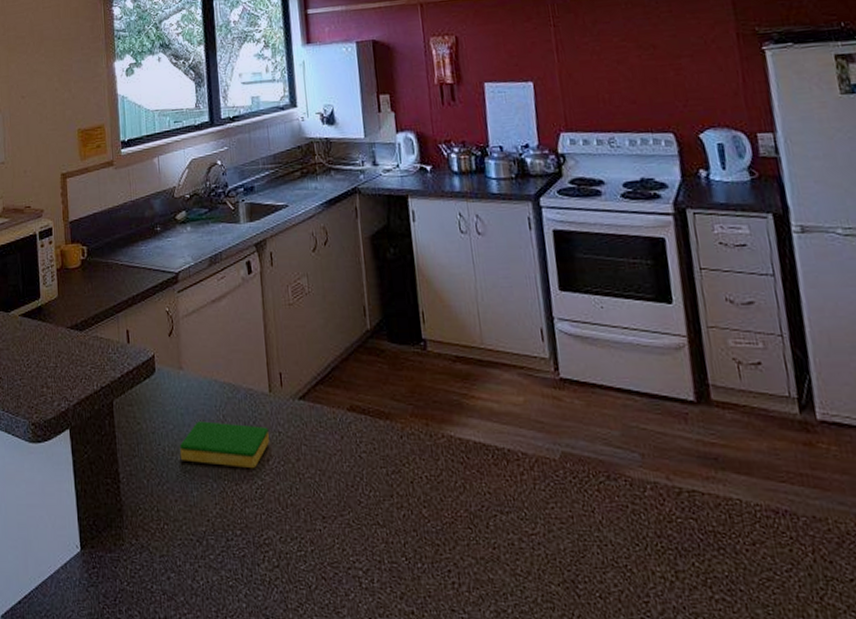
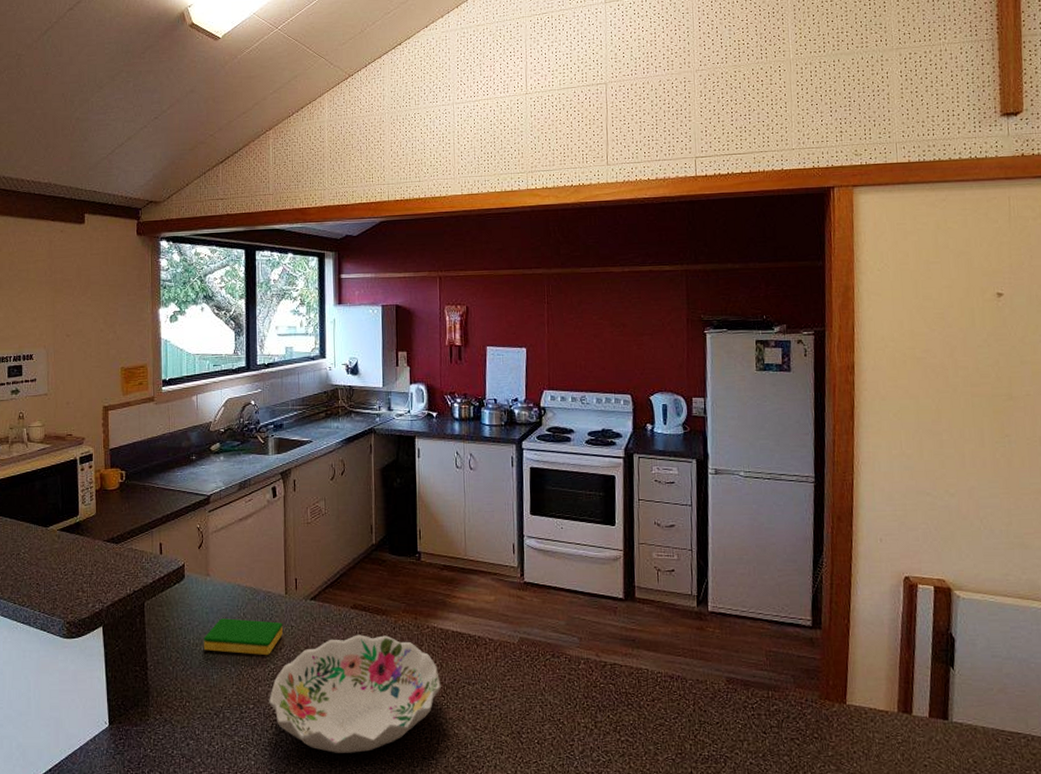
decorative bowl: none [258,444,467,599] -> present [269,634,441,753]

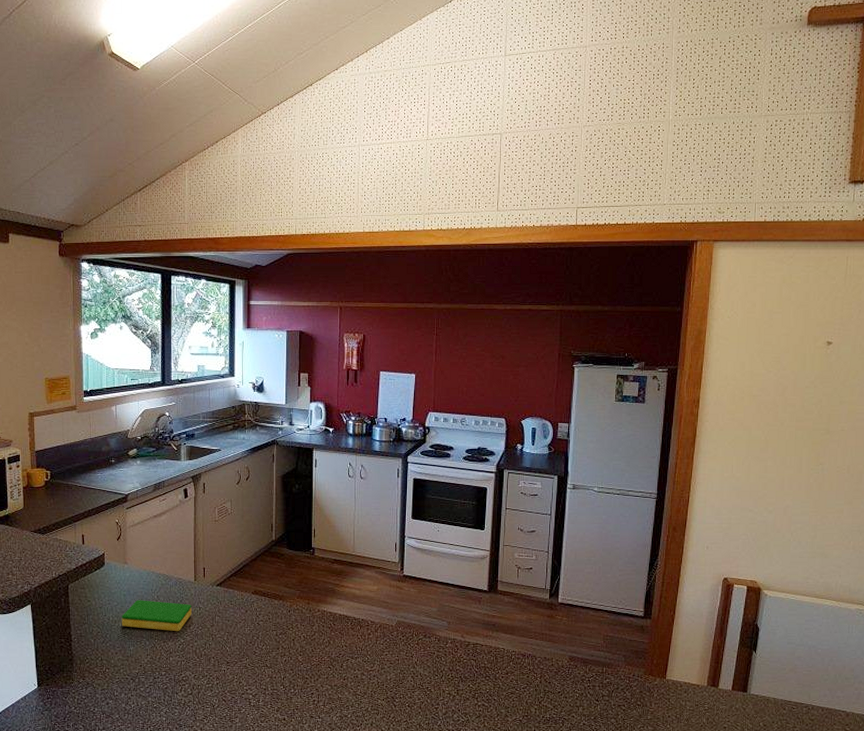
decorative bowl: present [269,634,441,753] -> none [179,616,328,712]

